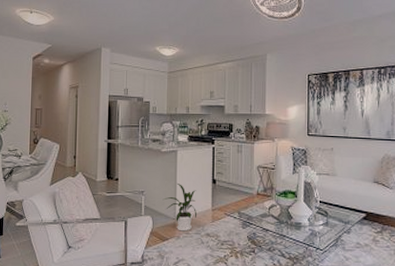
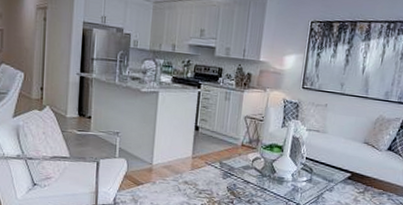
house plant: present [162,184,198,232] -> none [139,127,177,178]

